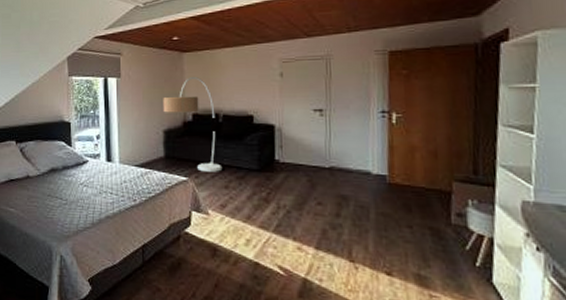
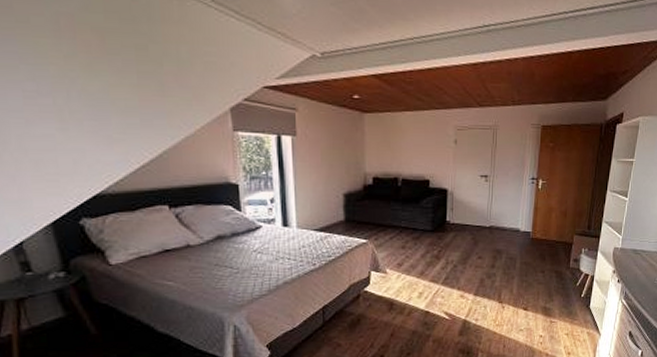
floor lamp: present [163,77,223,172] -> none [343,140,400,234]

